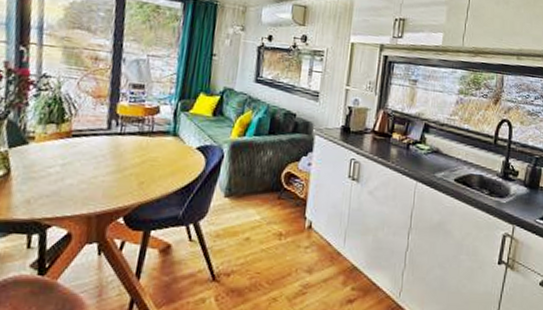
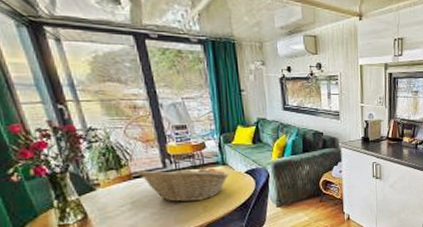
fruit basket: none [76,128,178,175] -> present [136,166,229,202]

